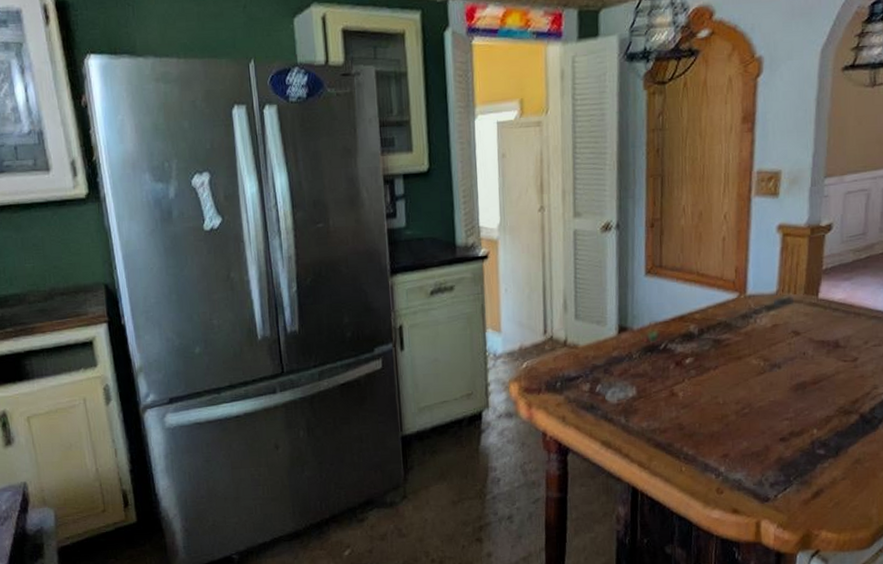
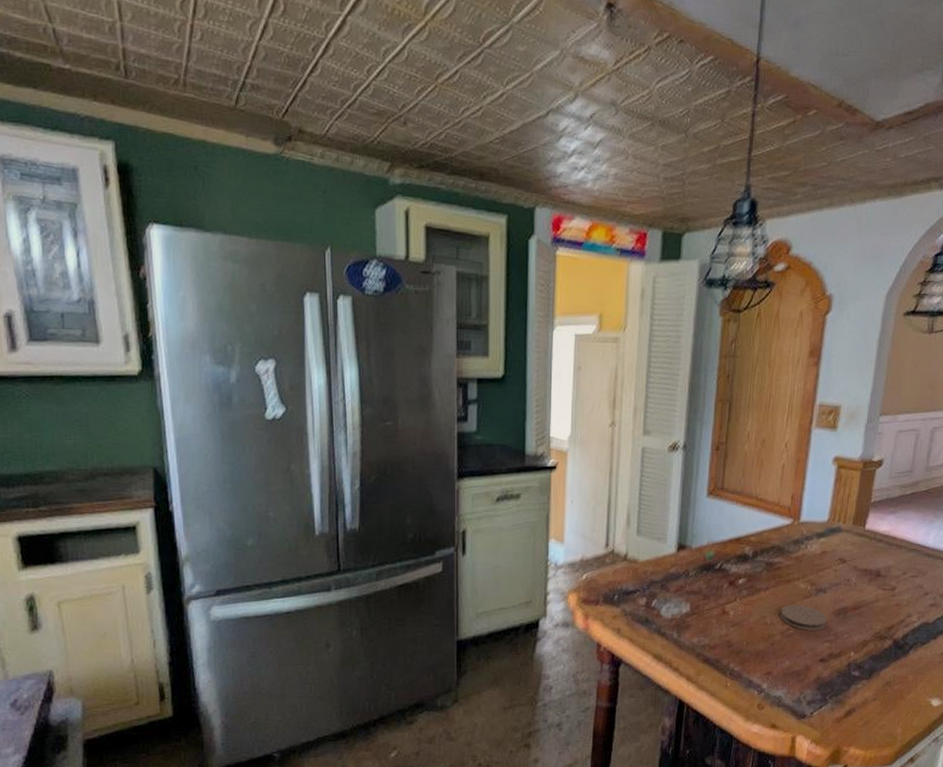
coaster: none [733,381,784,409] -> present [780,604,827,631]

